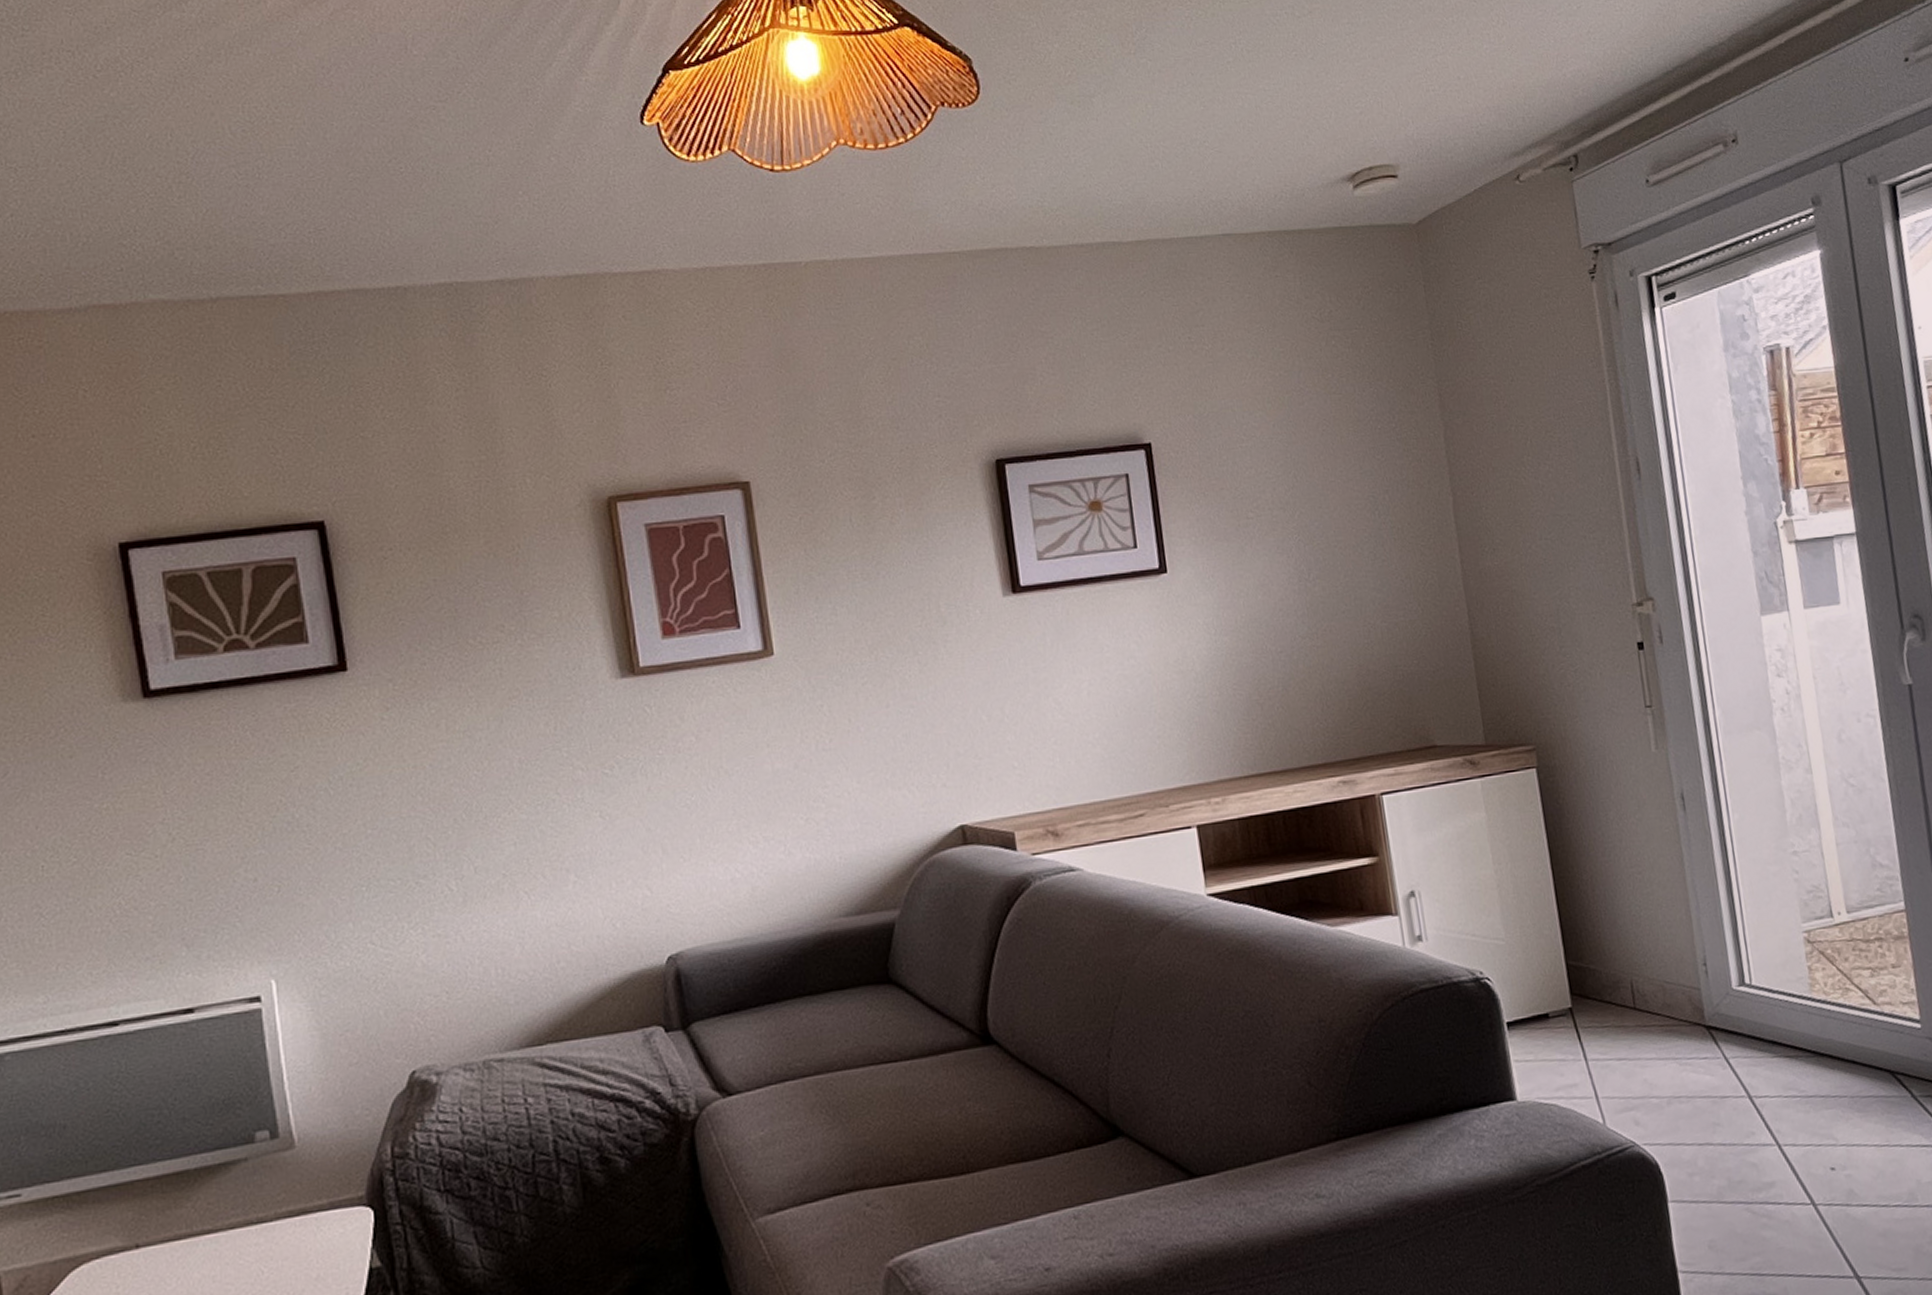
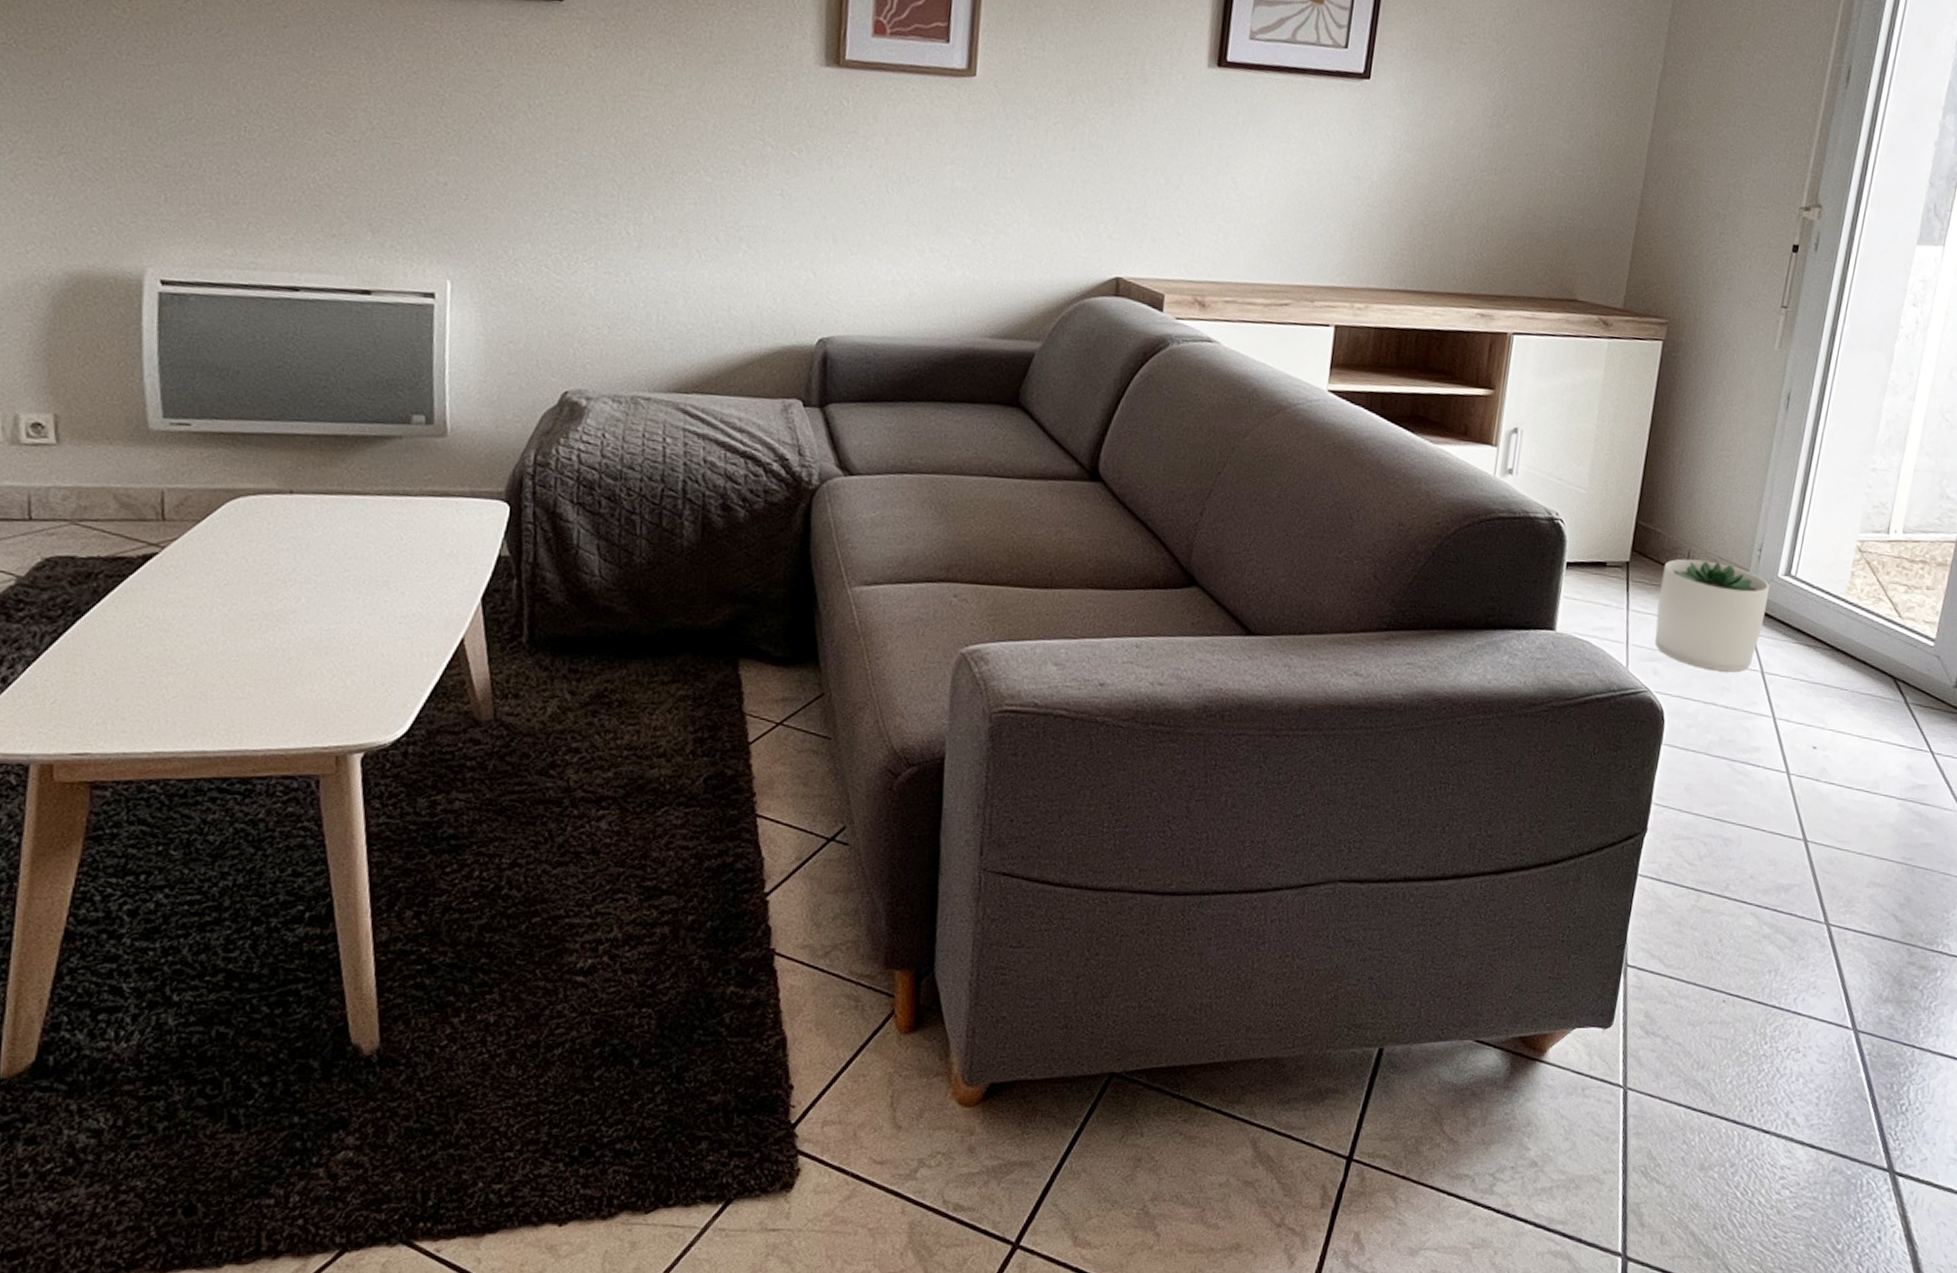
planter: none [1609,987,1736,1108] -> present [1655,558,1771,672]

